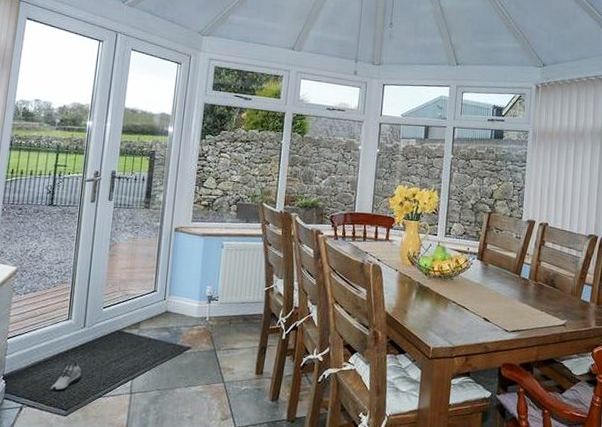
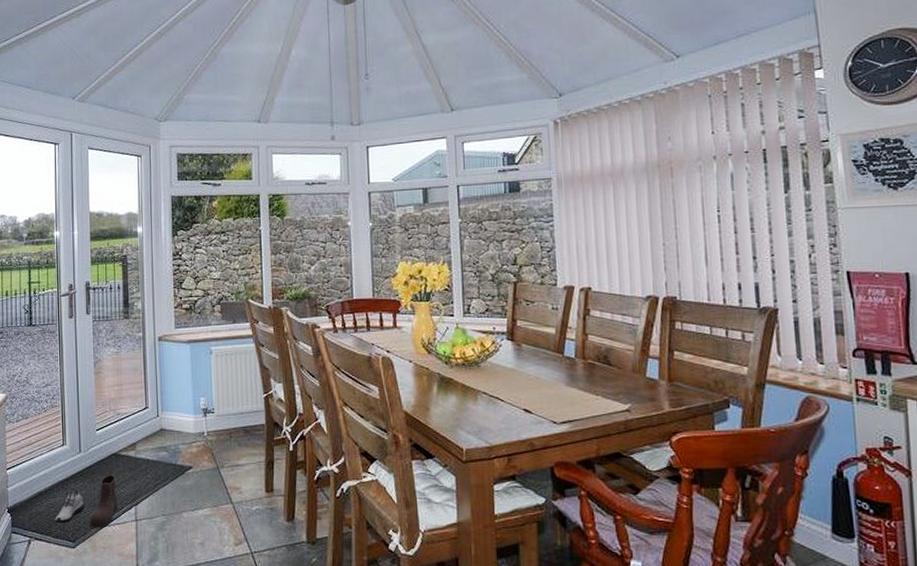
boot: none [84,349,117,399] -> present [89,474,118,528]

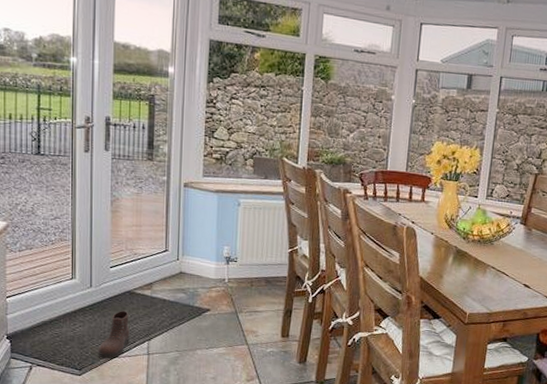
shoe: present [55,490,85,524] -> none [60,323,94,353]

